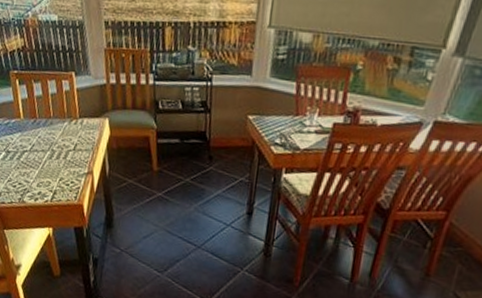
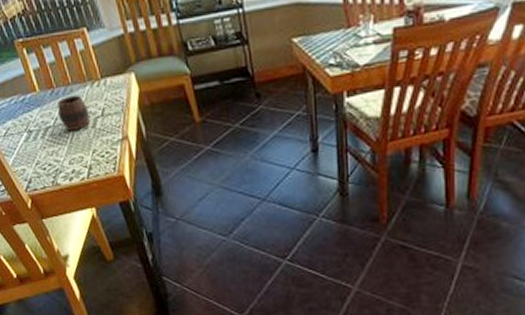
cup: none [35,127,63,159] -> present [57,95,90,131]

